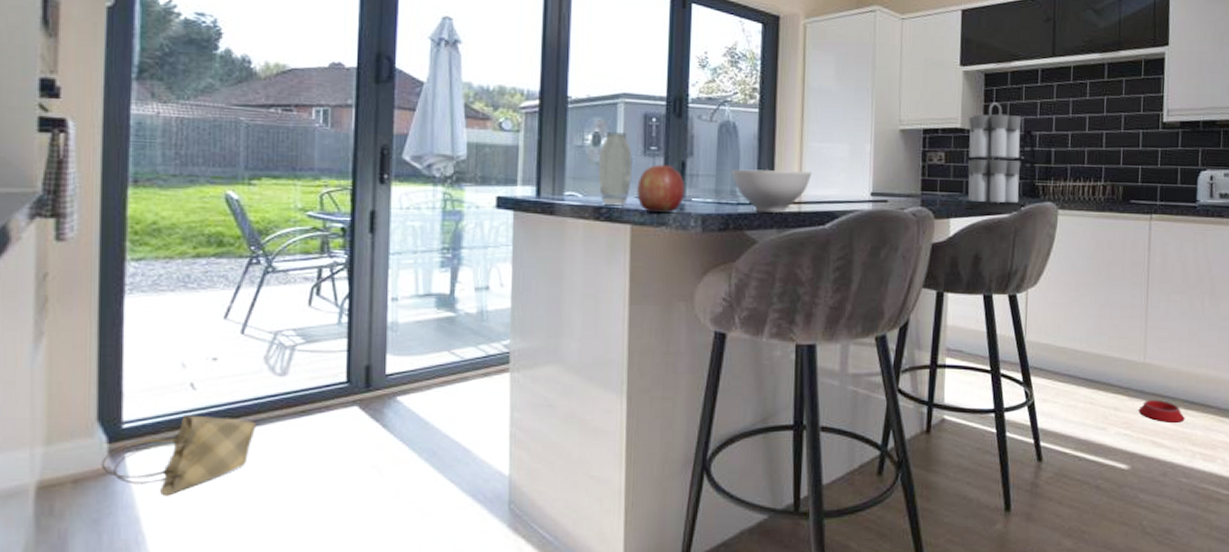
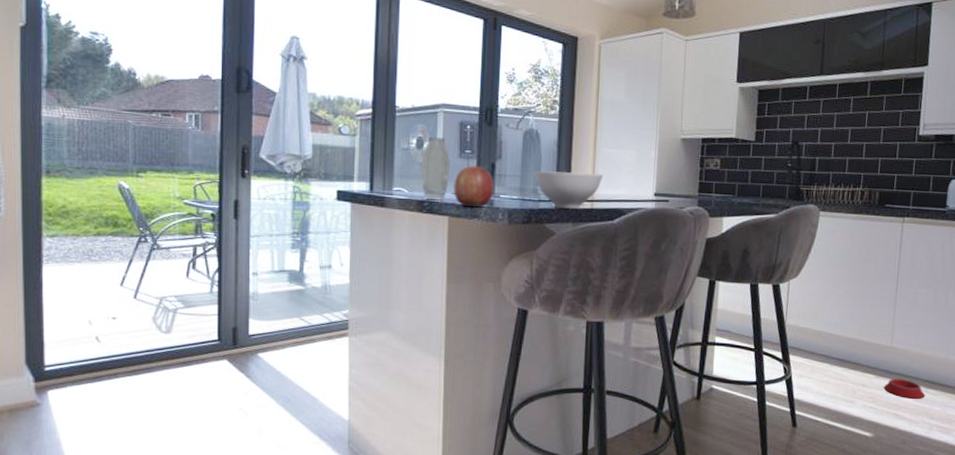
shopping bag: present [101,415,257,496] -> none [29,362,148,425]
spice rack: present [965,102,1022,212] -> none [737,115,791,212]

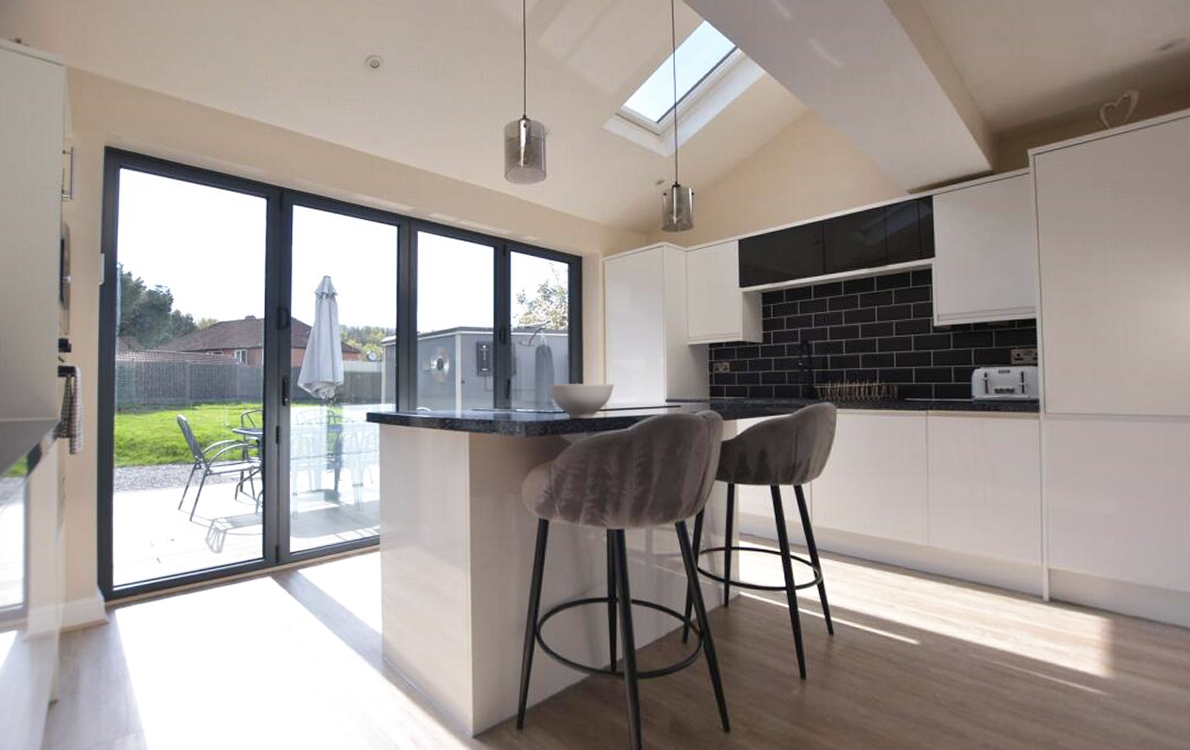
vase: present [421,137,450,200] -> none [442,358,468,416]
fruit: present [454,165,495,207] -> none [473,383,511,422]
pet bowl: present [883,378,925,399] -> none [925,580,973,602]

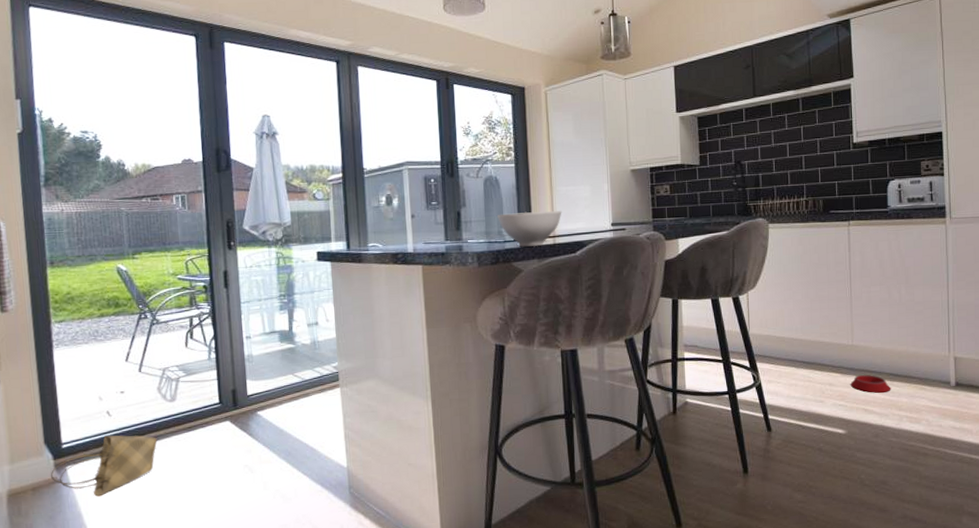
shopping bag: none [100,582,202,642] -> present [50,435,158,497]
pet bowl: none [925,580,973,602] -> present [850,374,891,393]

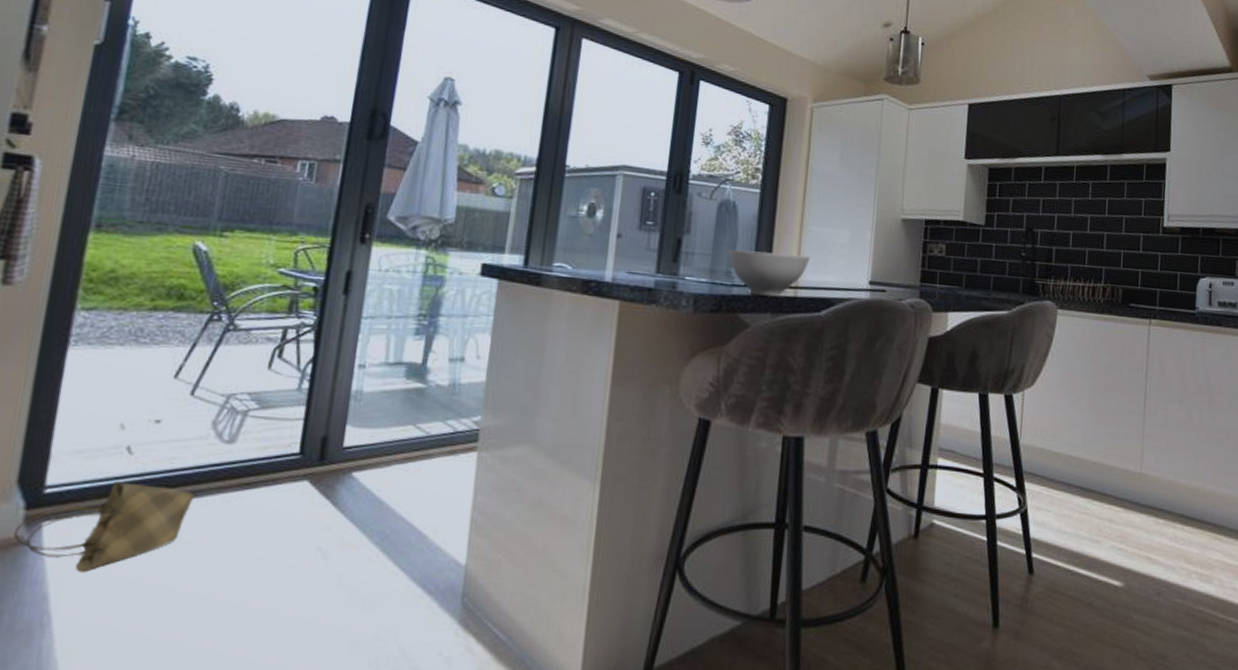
pet bowl: present [850,374,891,393] -> none [1134,512,1181,538]

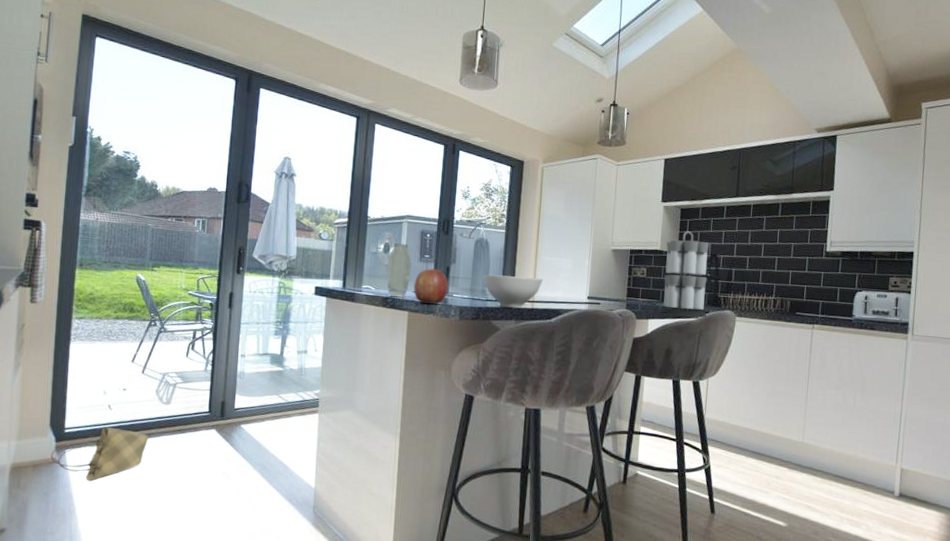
vase: none [589,204,627,280] -> present [386,243,412,297]
fruit: none [628,240,680,291] -> present [413,268,449,305]
spice rack: none [964,197,1024,309] -> present [661,231,710,317]

